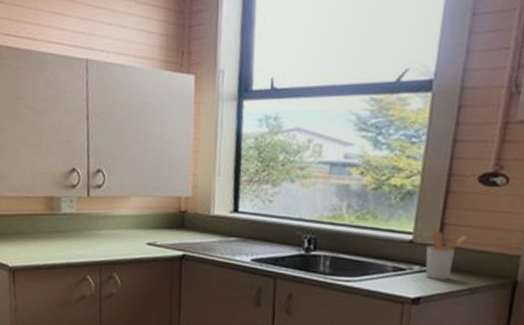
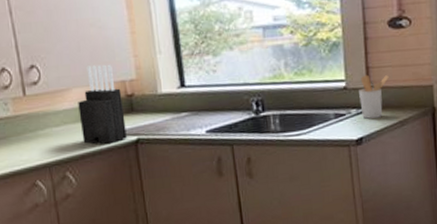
knife block: none [133,177,176,255] -> present [78,64,127,145]

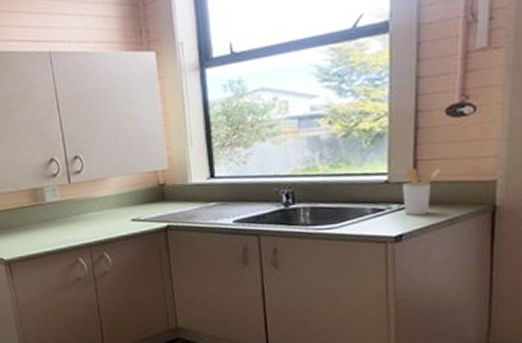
knife block: present [78,64,127,145] -> none [115,155,158,230]

